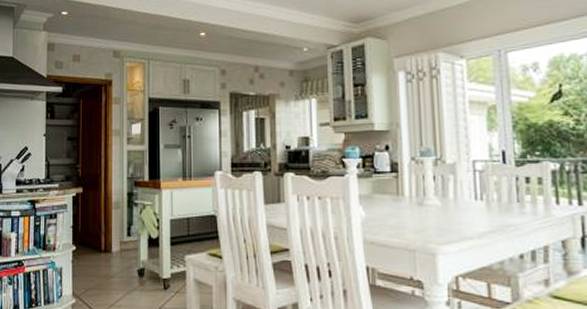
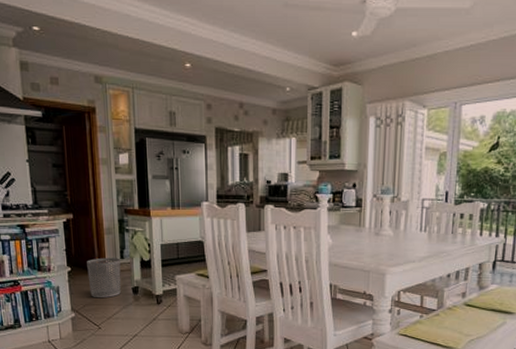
waste bin: none [92,235,127,282] -> present [87,257,121,299]

